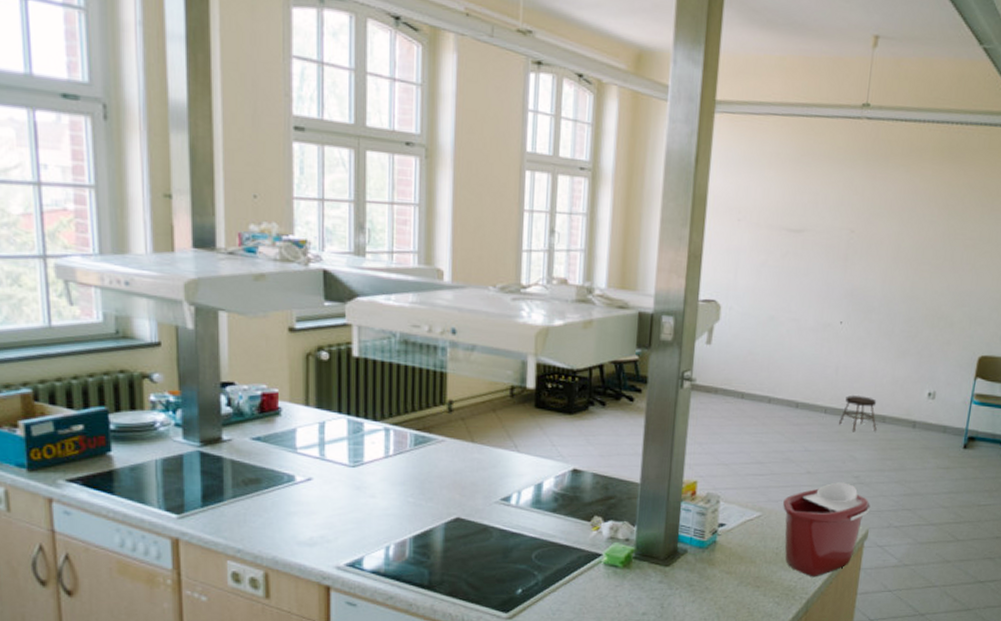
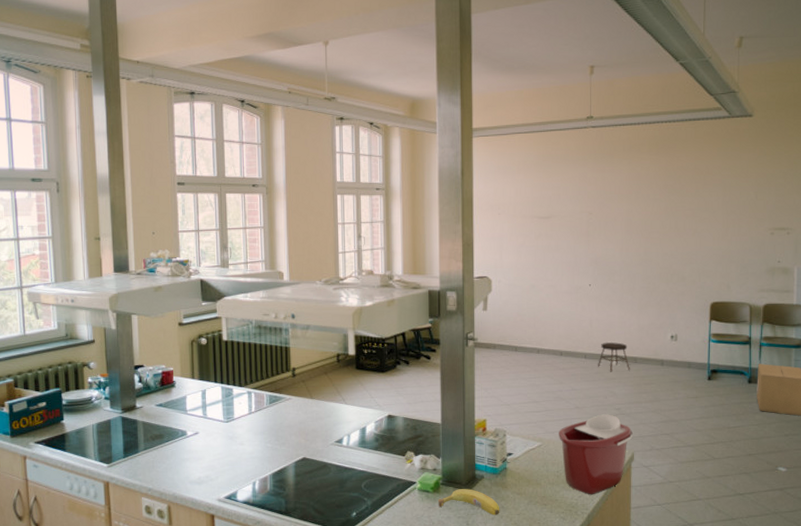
fruit: none [627,565,704,598] -> present [437,489,500,516]

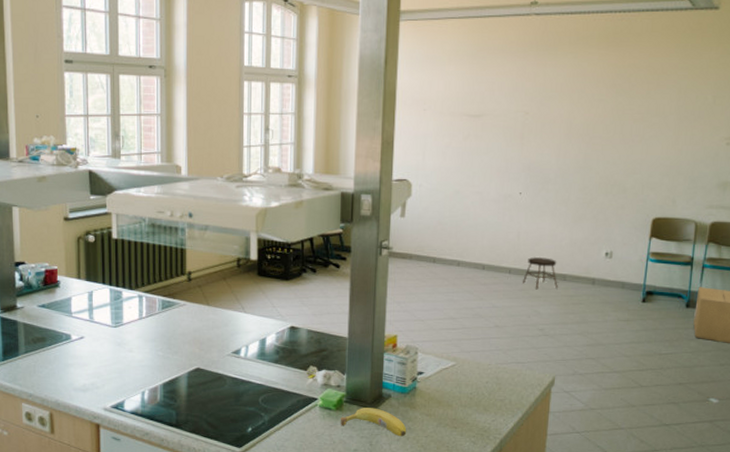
bucket: present [558,414,634,495] -> none [474,334,557,420]

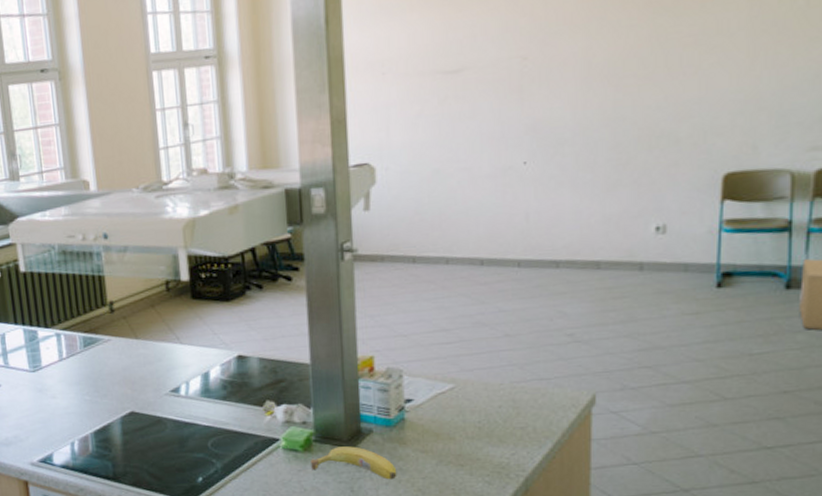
stool: present [523,256,558,290] -> none [539,241,589,284]

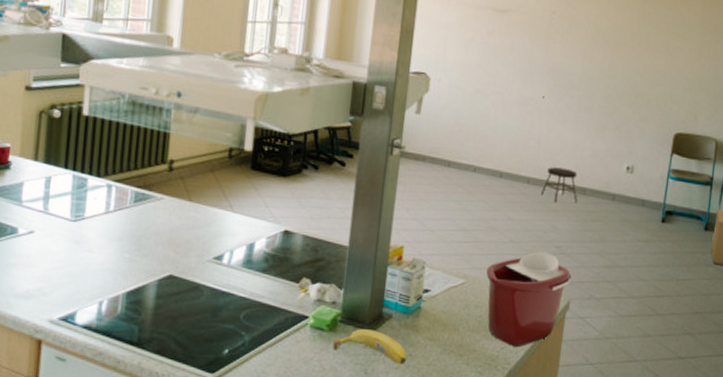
bucket: none [478,342,595,452] -> present [485,252,573,347]
stool: none [539,241,589,284] -> present [541,166,578,203]

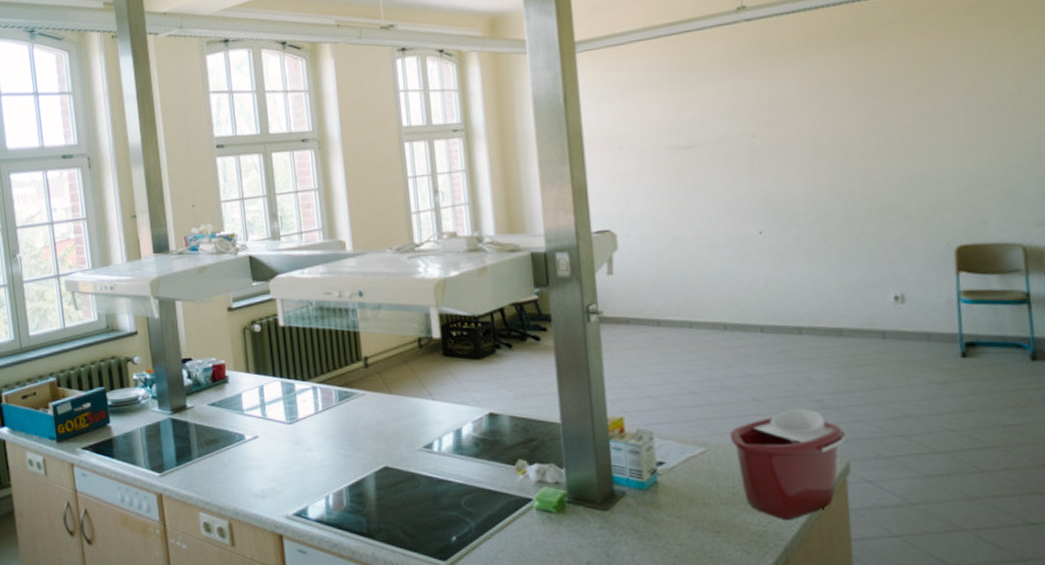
fruit: present [332,329,407,365] -> none [563,509,653,545]
stool: present [541,166,578,203] -> none [782,308,833,350]

